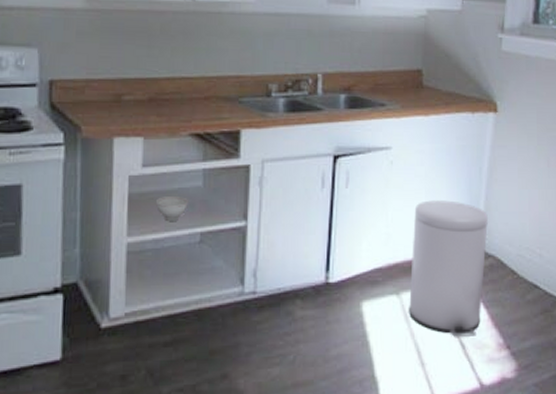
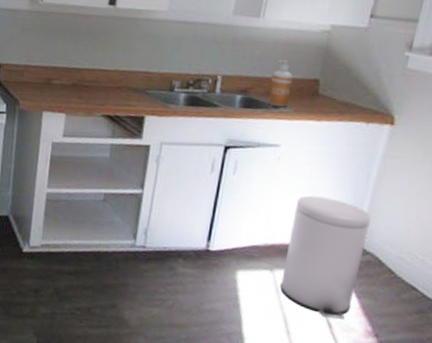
bowl: present [156,195,189,221] -> none [71,161,98,181]
soap dispenser: none [373,50,396,104] -> present [267,59,293,107]

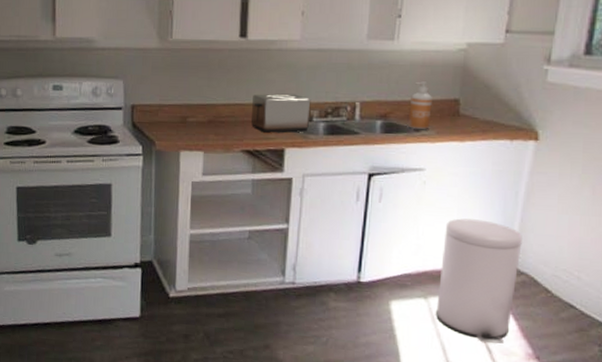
toaster: none [113,61,174,102] -> present [250,93,311,133]

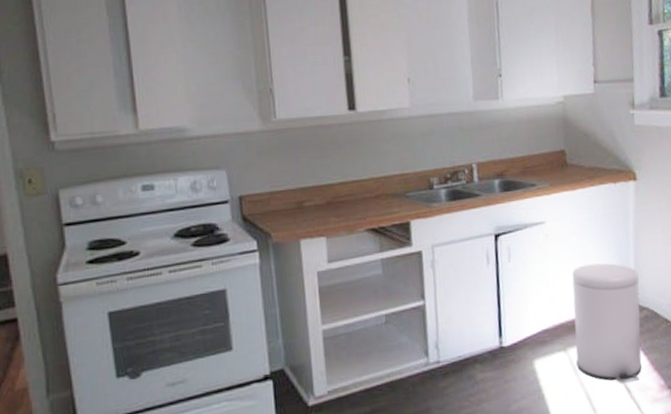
toaster: present [250,93,311,133] -> none [370,163,431,207]
soap dispenser: present [408,81,432,130] -> none [522,136,543,184]

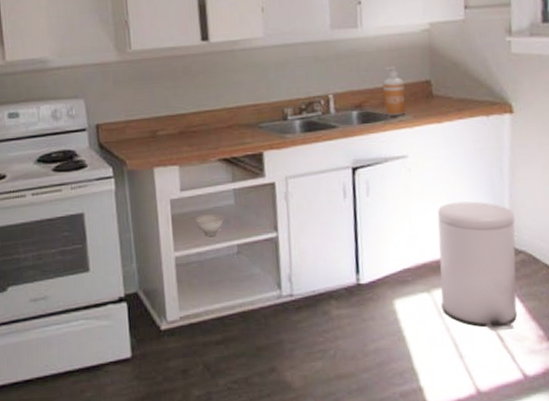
bowl: none [344,284,372,307] -> present [196,214,225,236]
soap dispenser: none [522,136,543,184] -> present [383,66,406,116]

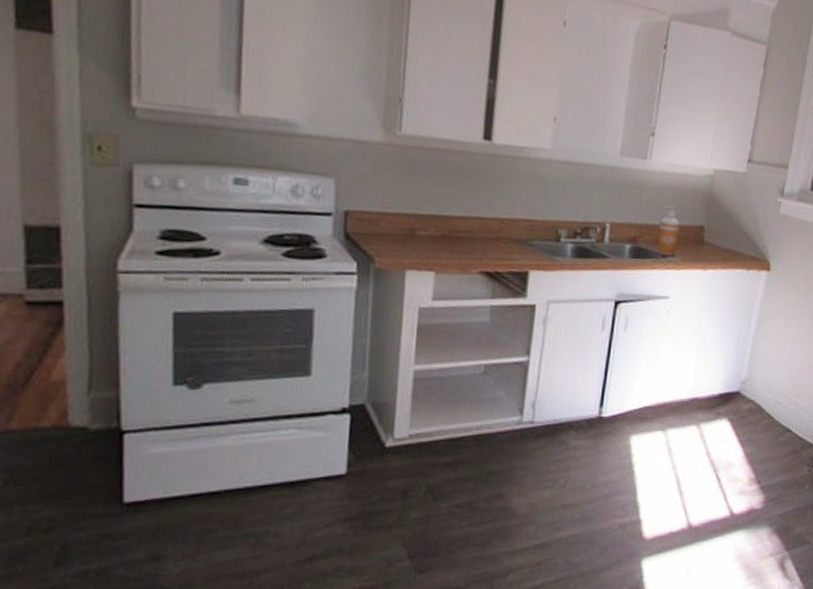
bowl: present [196,214,225,236] -> none [444,328,476,353]
pedal bin: present [437,201,518,330] -> none [673,347,752,471]

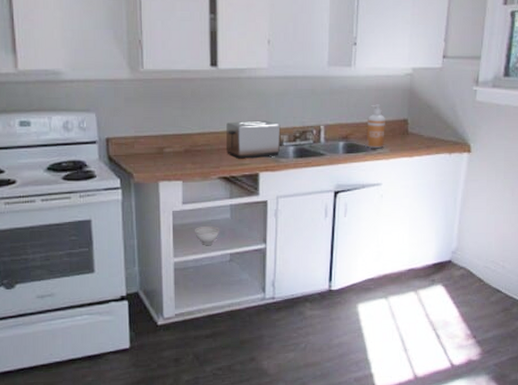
bowl: none [444,328,476,353] -> present [195,225,220,245]
toaster: none [491,207,560,254] -> present [225,120,281,159]

